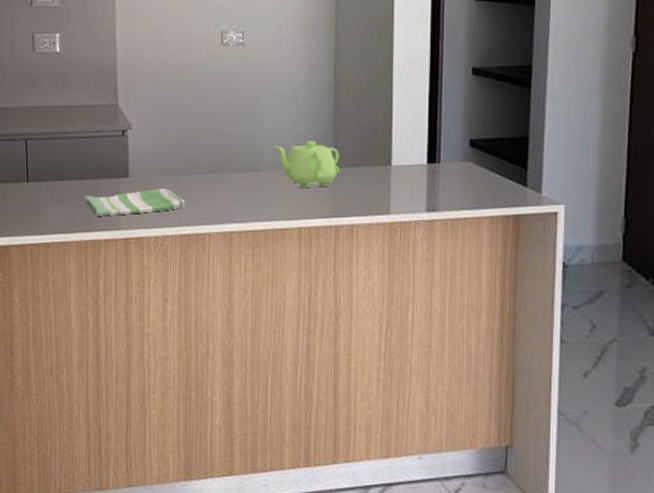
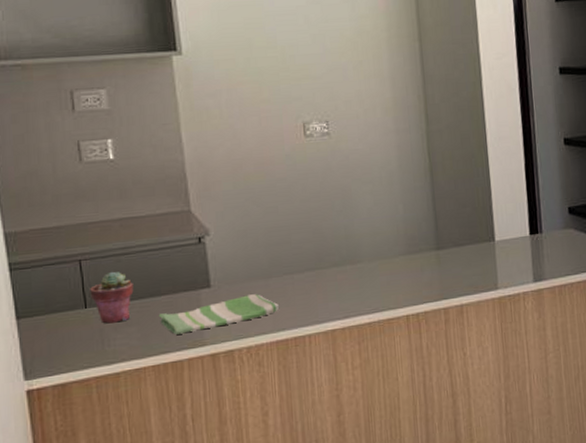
potted succulent: none [32,152,66,199] -> present [90,271,134,324]
teapot: present [273,141,340,188] -> none [371,225,444,275]

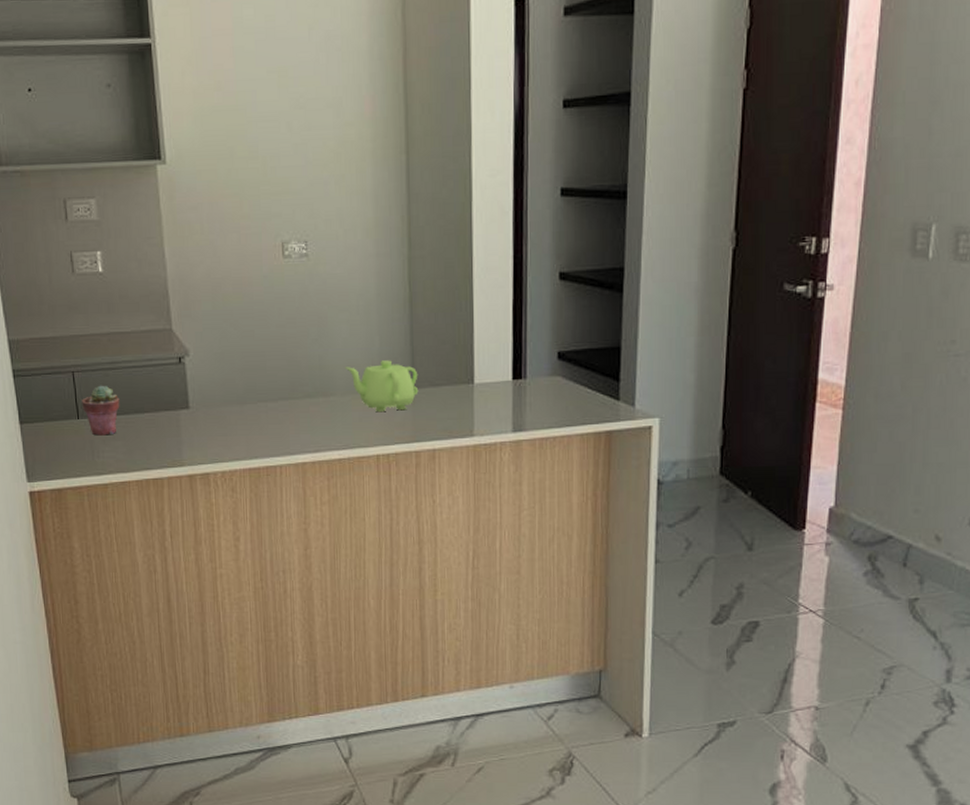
dish towel: present [158,294,279,335] -> none [142,419,252,452]
teapot: none [371,225,444,275] -> present [345,360,419,413]

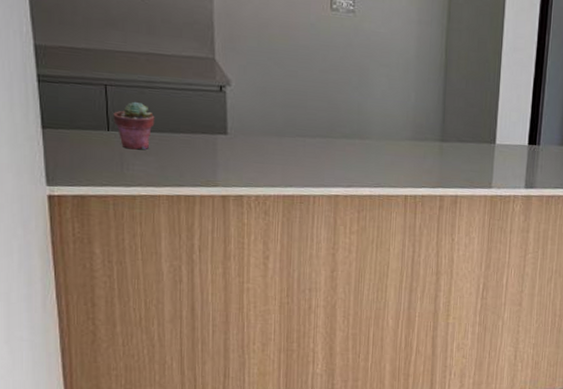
teapot: present [345,360,419,413] -> none [382,114,448,160]

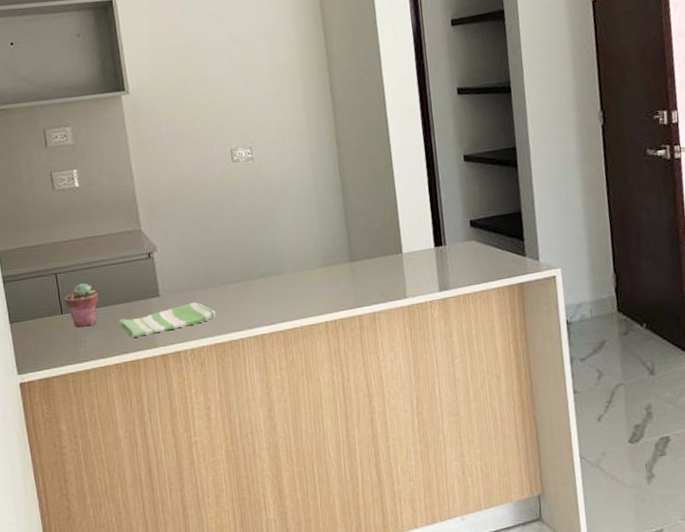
dish towel: none [176,148,289,172] -> present [118,302,216,337]

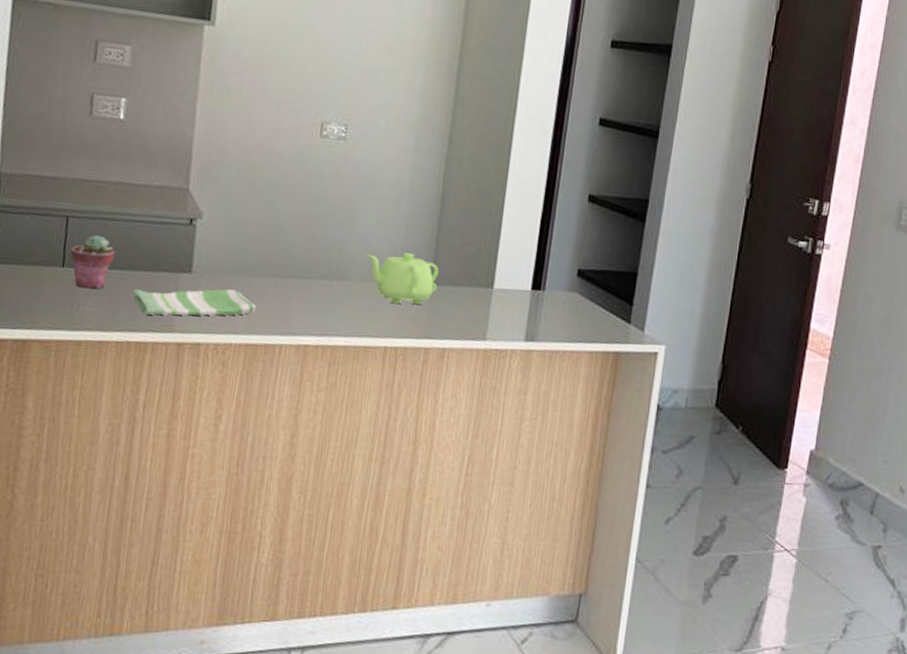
teapot: none [292,240,356,285] -> present [366,252,439,306]

